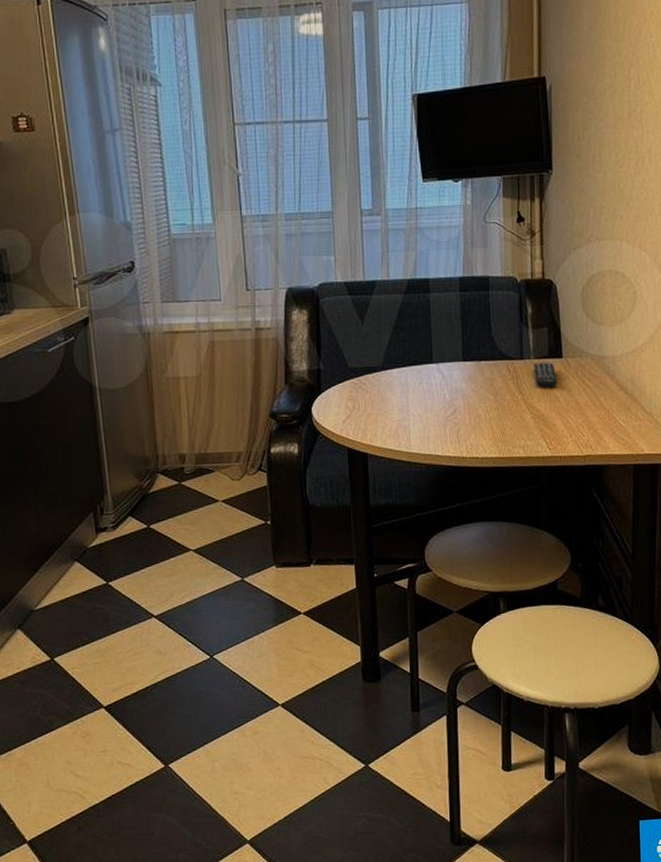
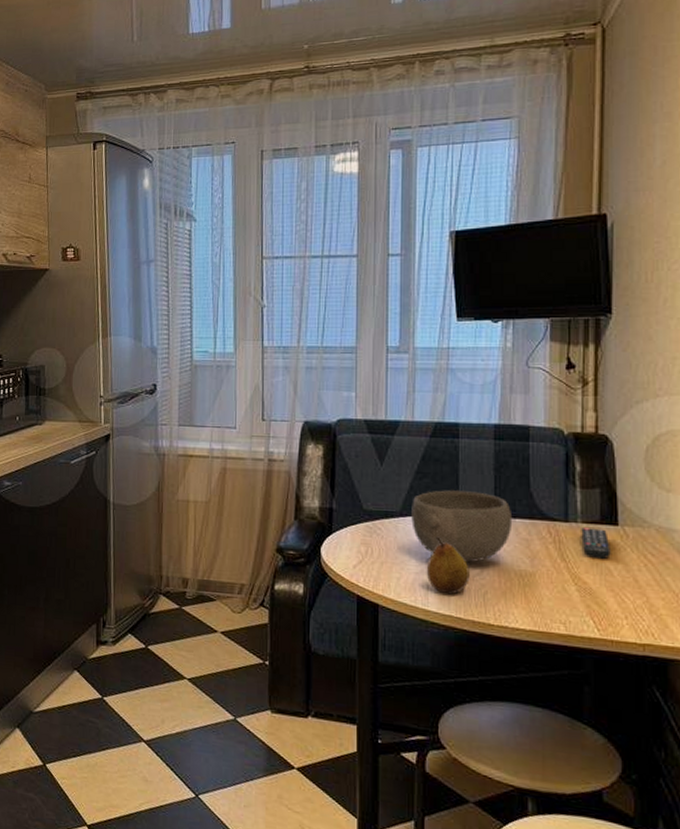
bowl: none [391,340,479,406] -> present [411,490,513,563]
fruit: none [407,385,445,436] -> present [426,536,470,595]

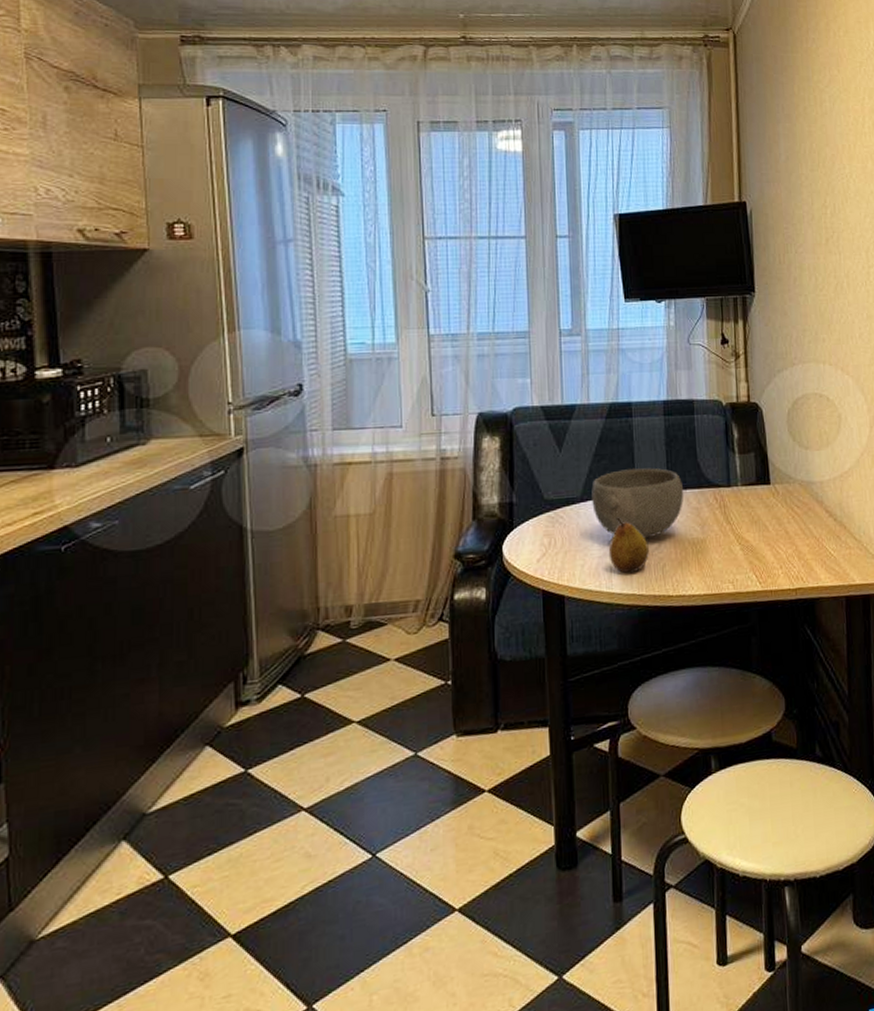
remote control: present [581,528,611,560] -> none [741,489,766,518]

